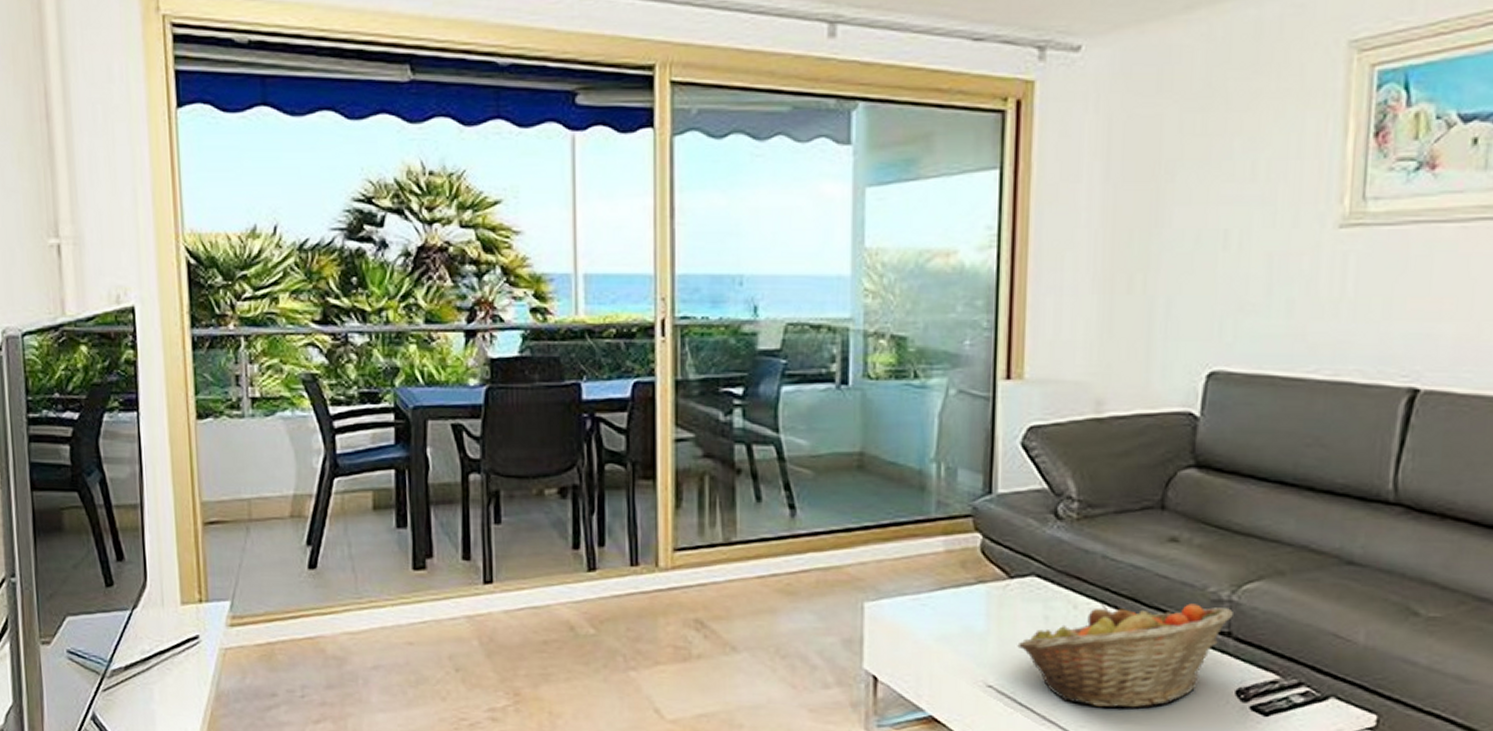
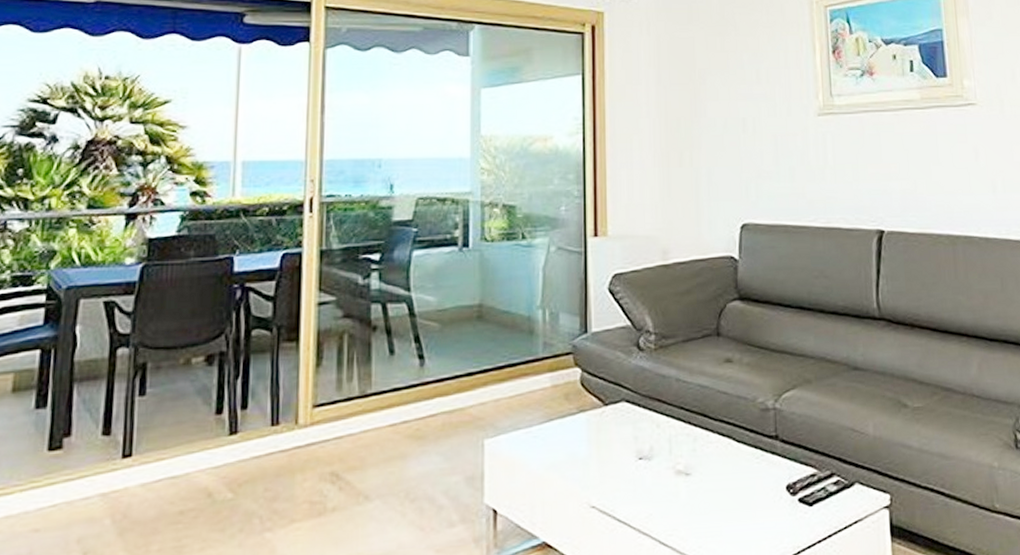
fruit basket: present [1017,603,1233,709] -> none [614,413,778,516]

